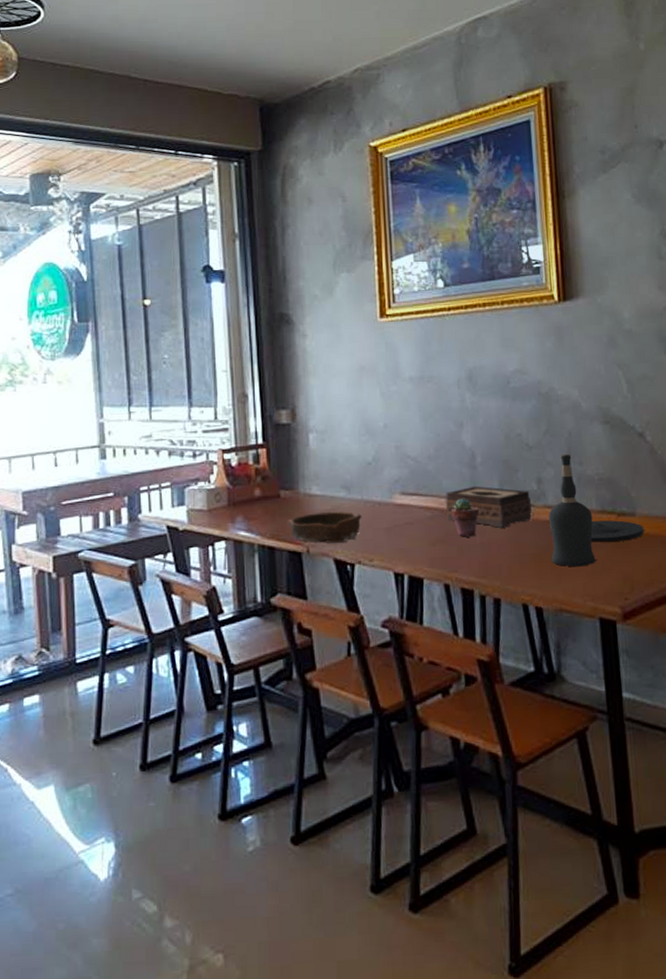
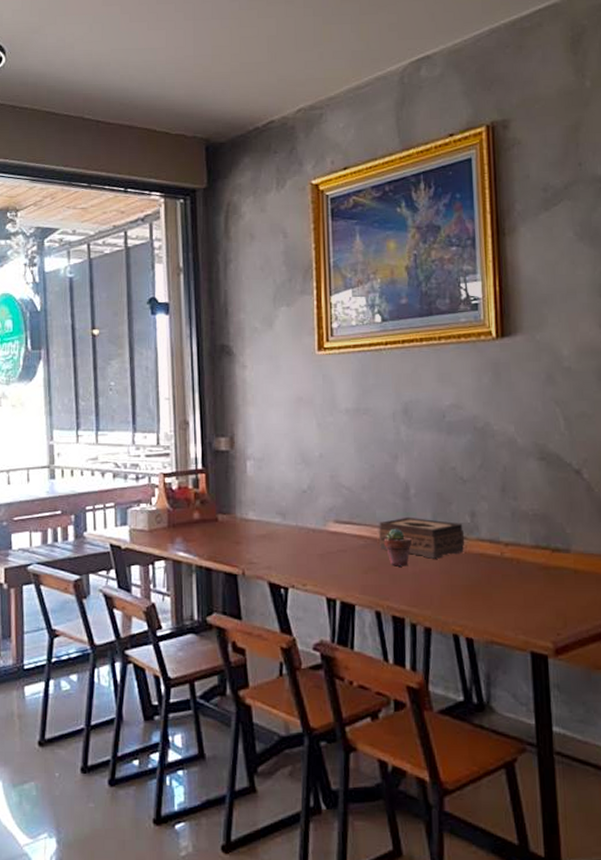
bowl: present [287,511,362,543] -> none [224,536,296,567]
liquor bottle: present [548,455,596,567] -> none [481,489,529,600]
plate: present [590,520,645,542] -> none [523,556,579,577]

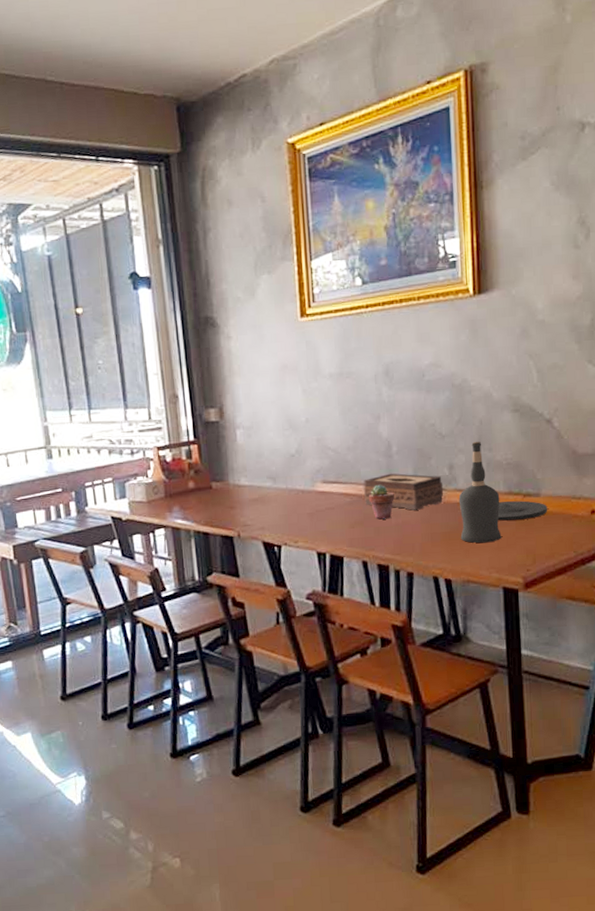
liquor bottle: none [481,489,529,600] -> present [458,442,502,543]
plate: none [523,556,579,577] -> present [497,500,548,521]

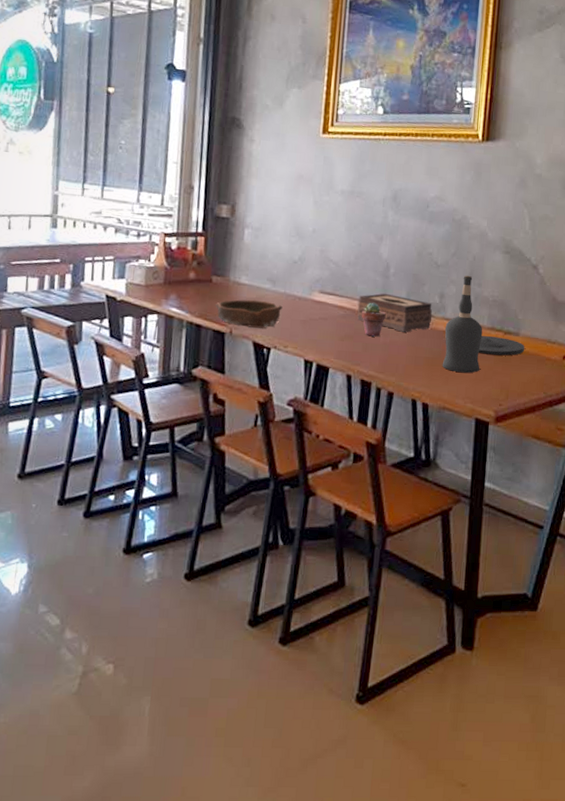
bowl: none [219,499,287,528] -> present [215,299,283,329]

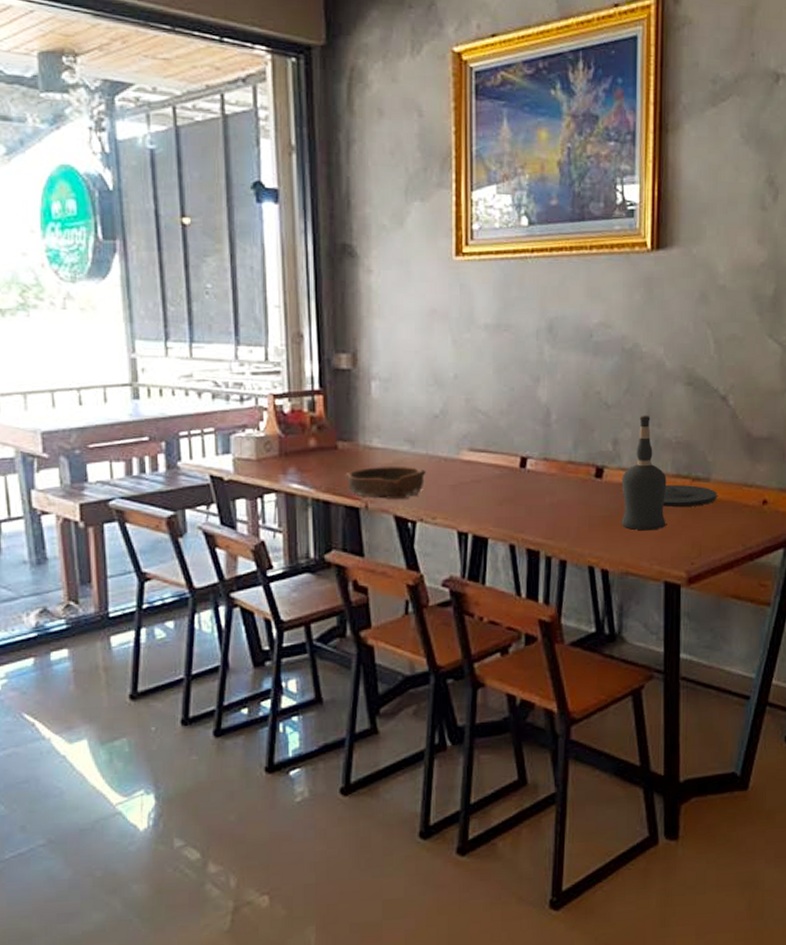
tissue box: present [357,293,432,332] -> none [515,444,605,489]
potted succulent: present [361,302,386,337] -> none [521,456,550,497]

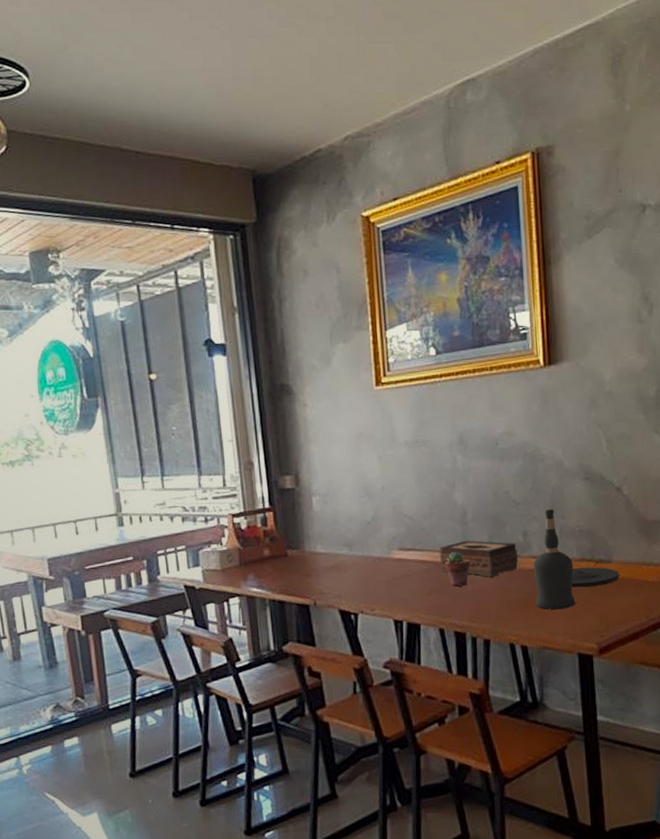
bowl: present [344,465,426,499] -> none [294,567,363,596]
tissue box: none [515,444,605,489] -> present [439,540,518,577]
potted succulent: none [521,456,550,497] -> present [444,551,470,587]

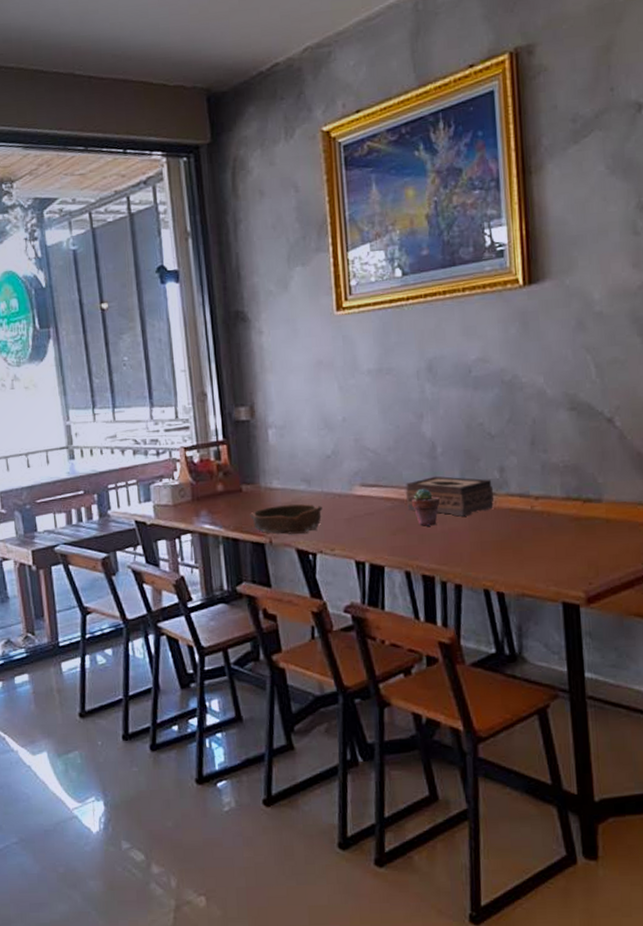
bowl: none [294,567,363,596] -> present [249,503,323,535]
liquor bottle: present [533,509,576,610] -> none [510,442,560,553]
plate: present [571,567,620,587] -> none [554,507,611,529]

